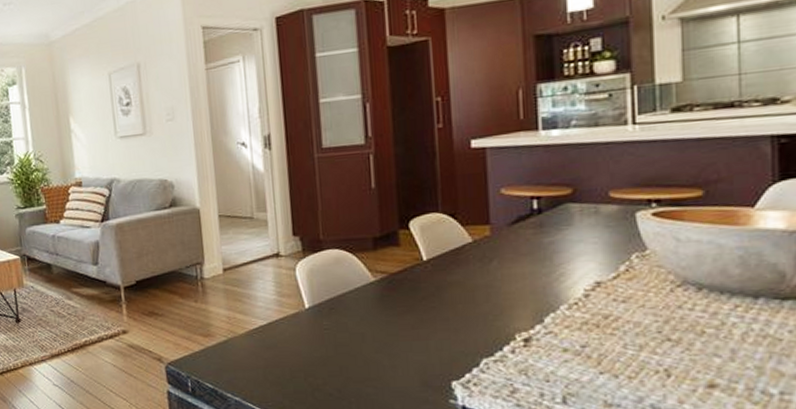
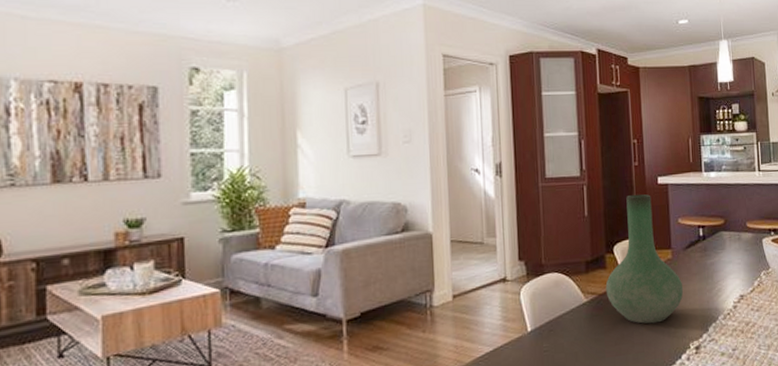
vase: none [399,161,508,309] -> present [605,194,684,324]

